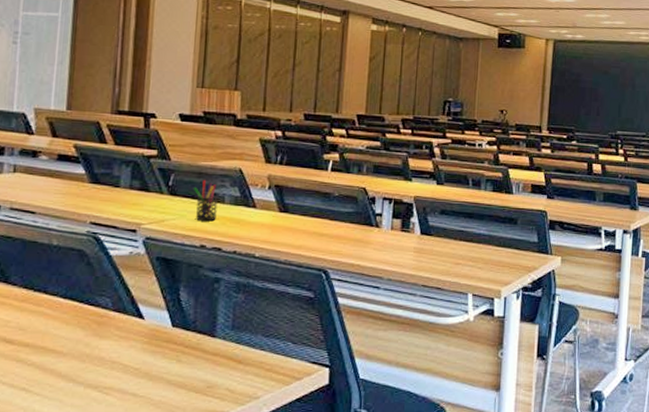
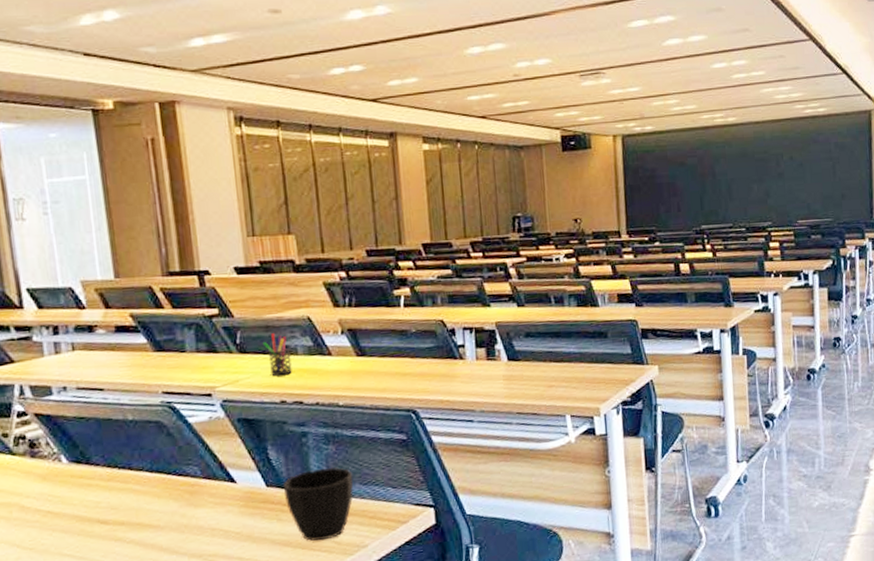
cup: none [188,315,257,387] -> present [282,467,354,541]

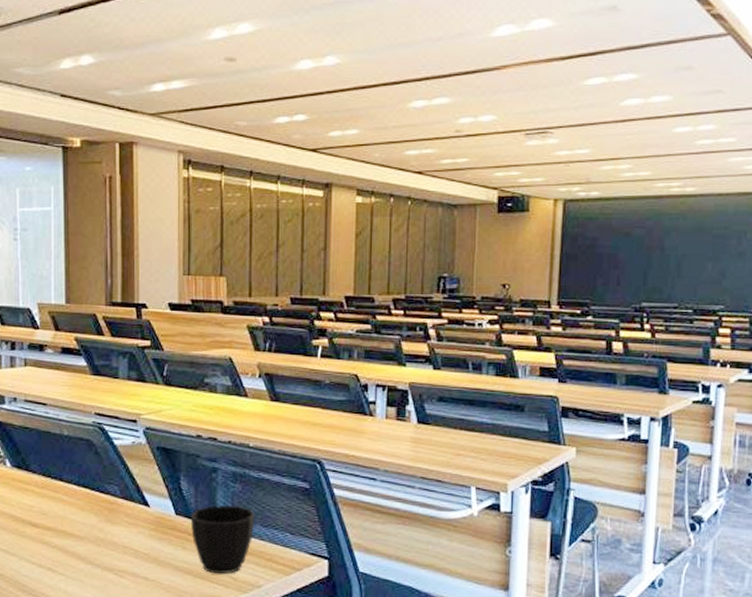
pen holder: present [262,333,292,377] -> none [186,370,210,411]

